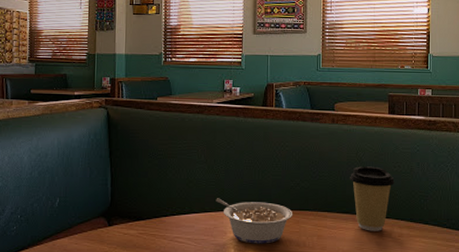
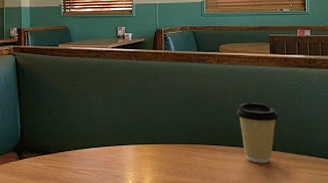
legume: present [216,198,293,244] -> none [113,133,185,175]

